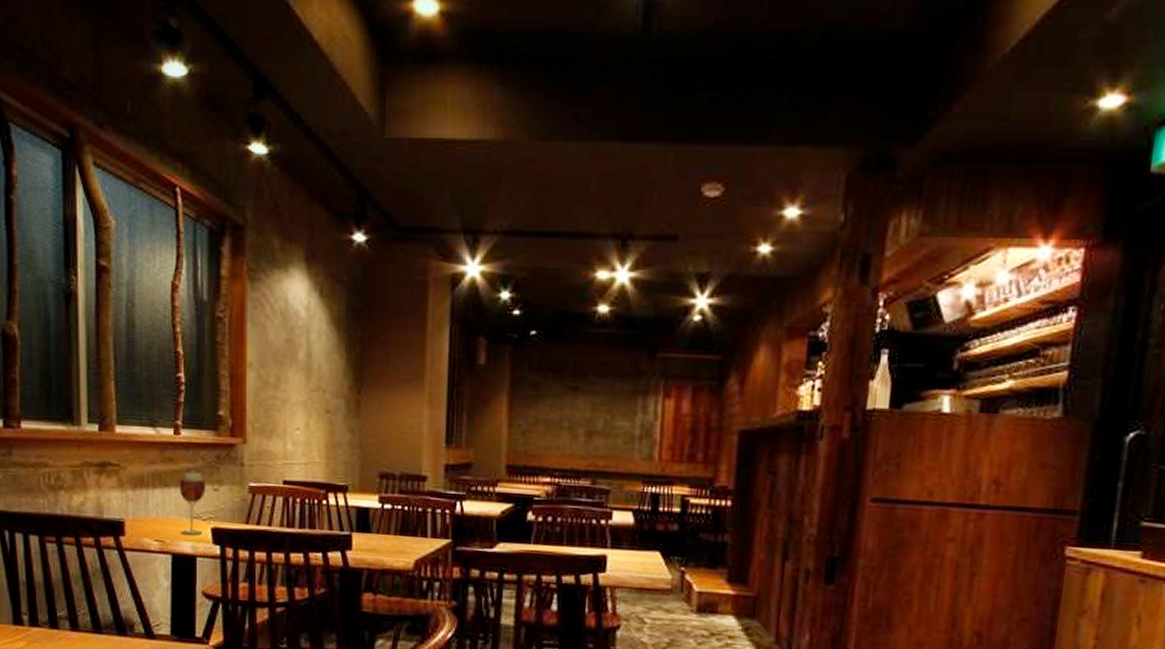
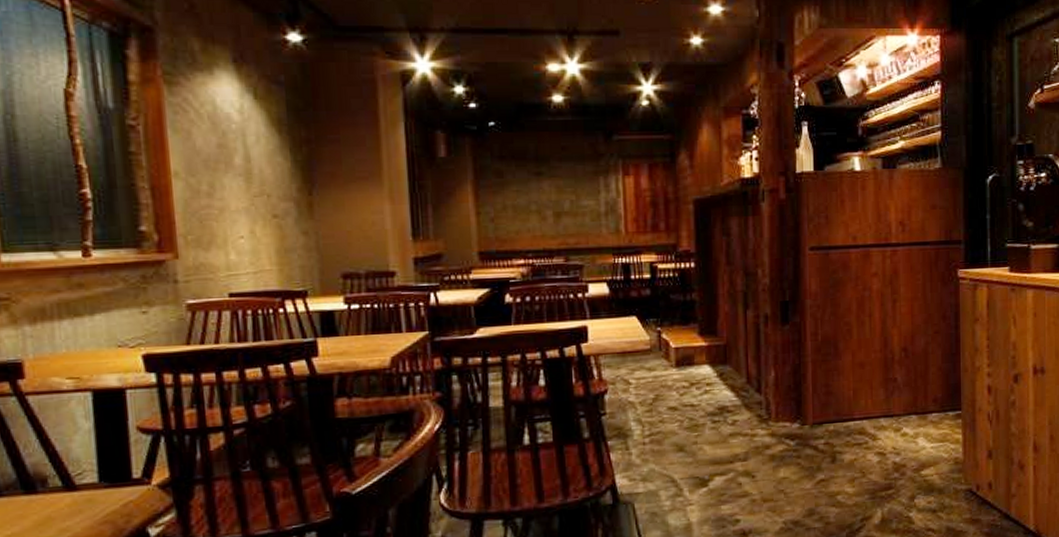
wineglass: present [179,470,206,535] -> none [94,294,132,367]

